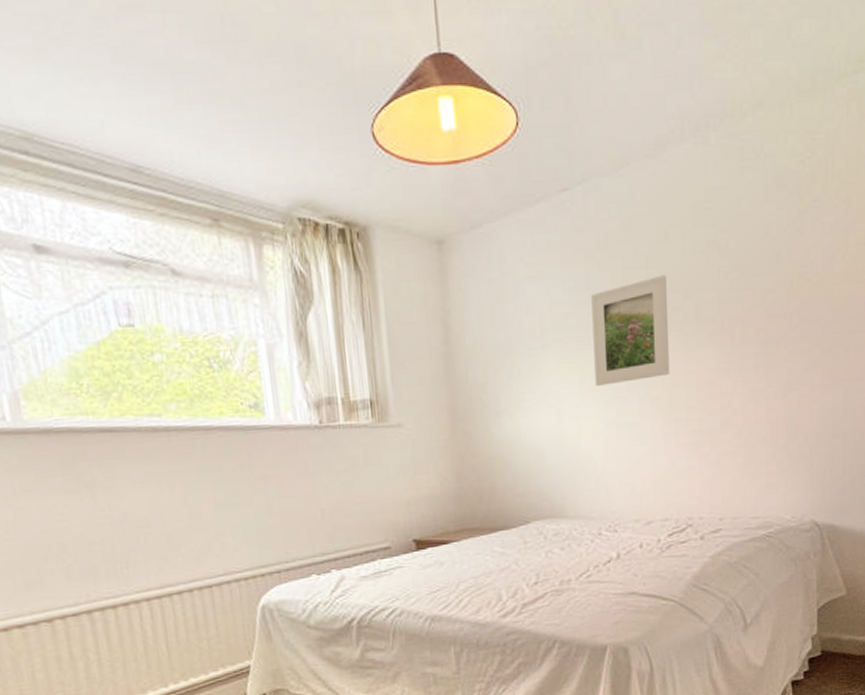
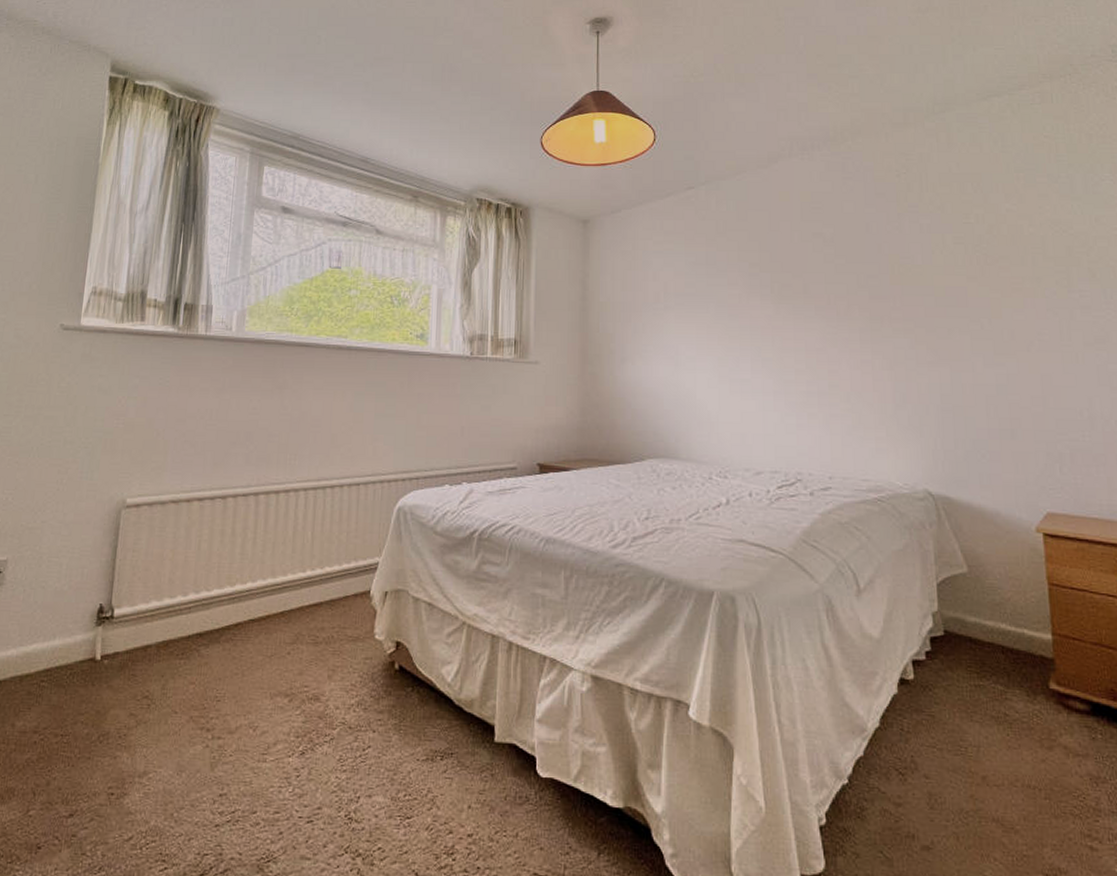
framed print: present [591,275,670,386] -> none [710,257,780,345]

